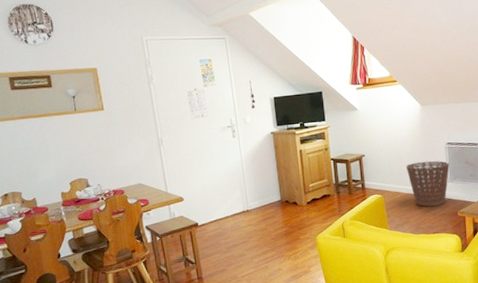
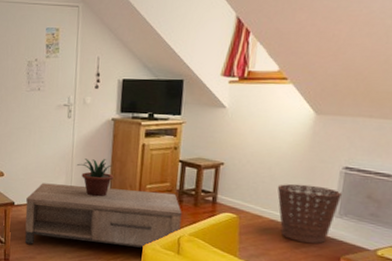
coffee table: none [208,187,342,259] -> present [24,183,182,248]
potted plant: none [247,168,282,203] -> present [76,158,114,197]

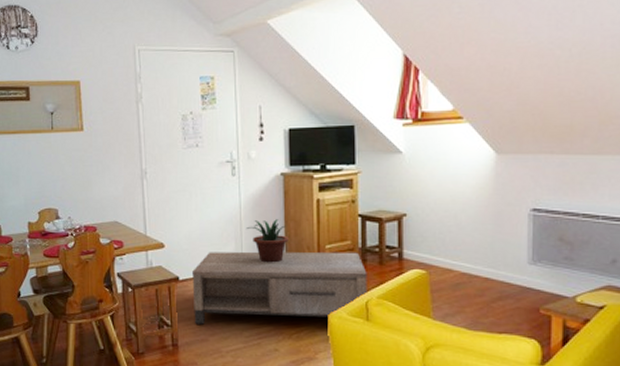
basket: present [277,183,342,244] -> none [465,231,533,295]

